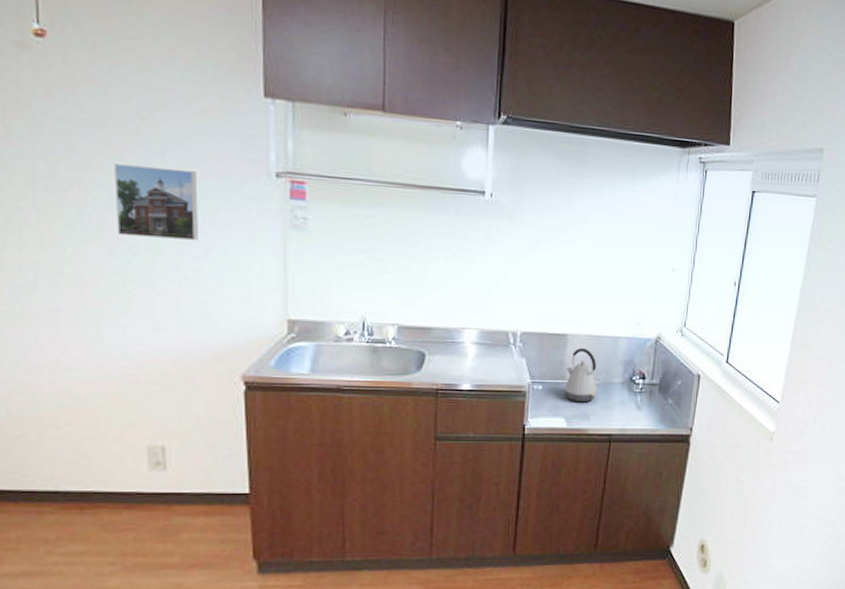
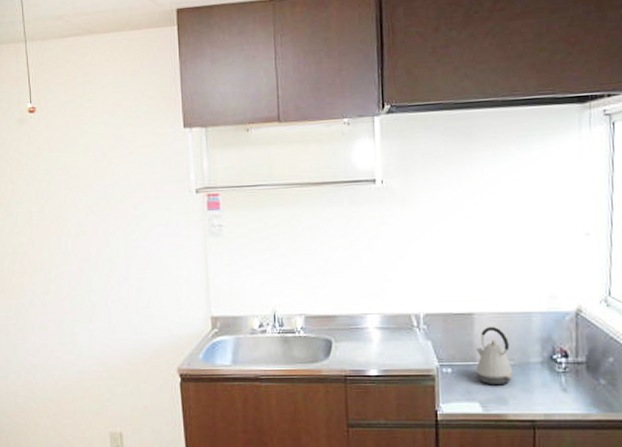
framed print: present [115,164,198,241] -> none [81,197,140,256]

